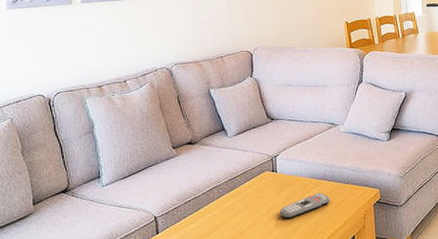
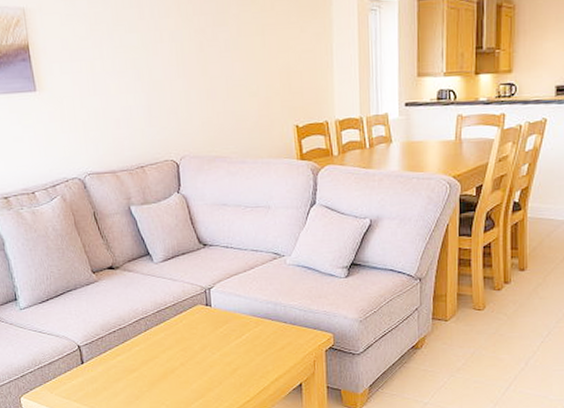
remote control: present [280,192,331,219] -> none [215,332,274,359]

